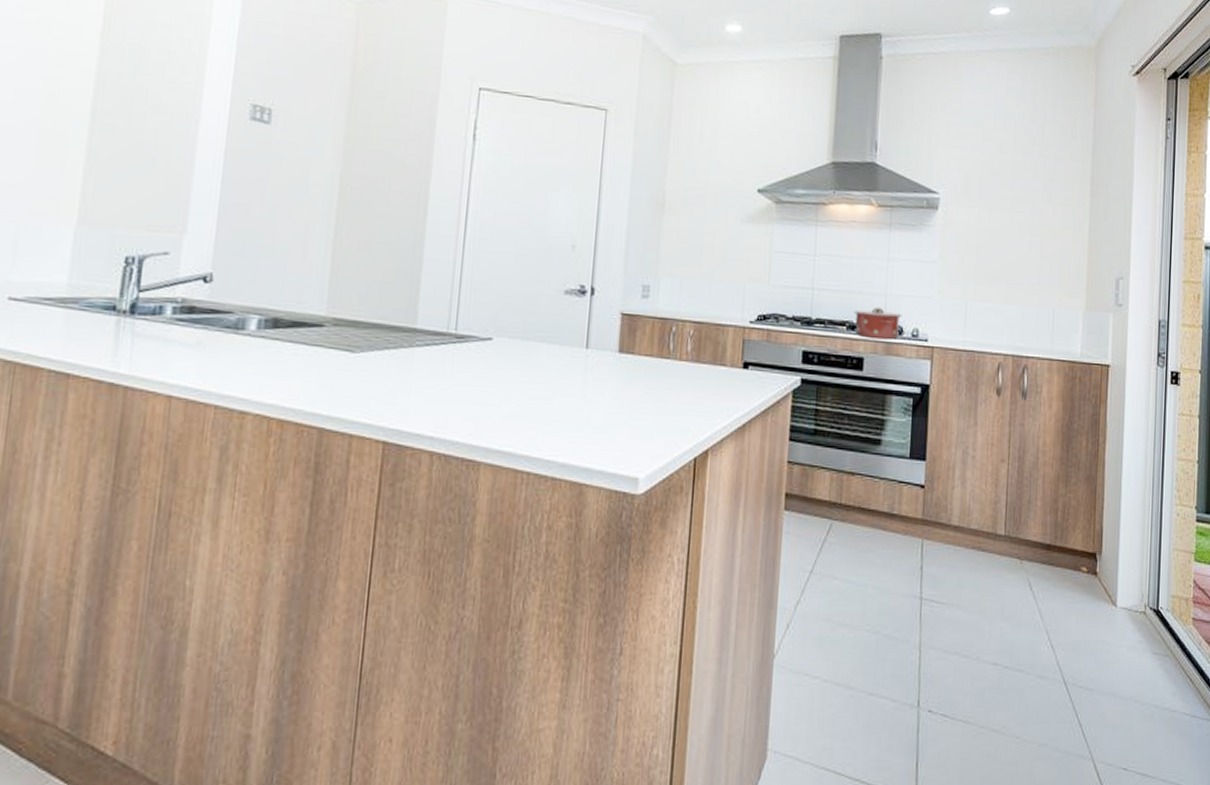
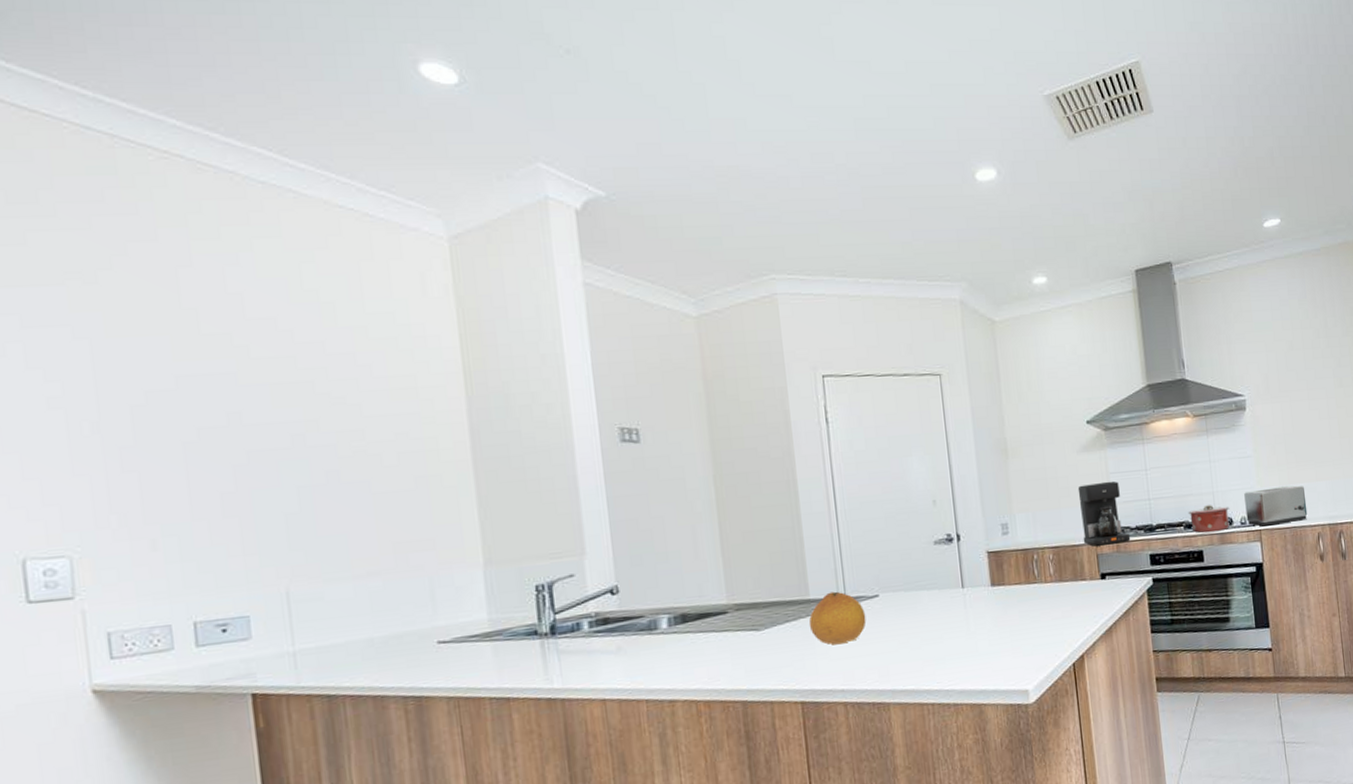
fruit: none [409,324,474,384] -> present [809,591,867,645]
coffee maker: none [730,259,785,332] -> present [1077,481,1131,546]
toaster: none [919,301,991,346] -> present [1244,485,1308,526]

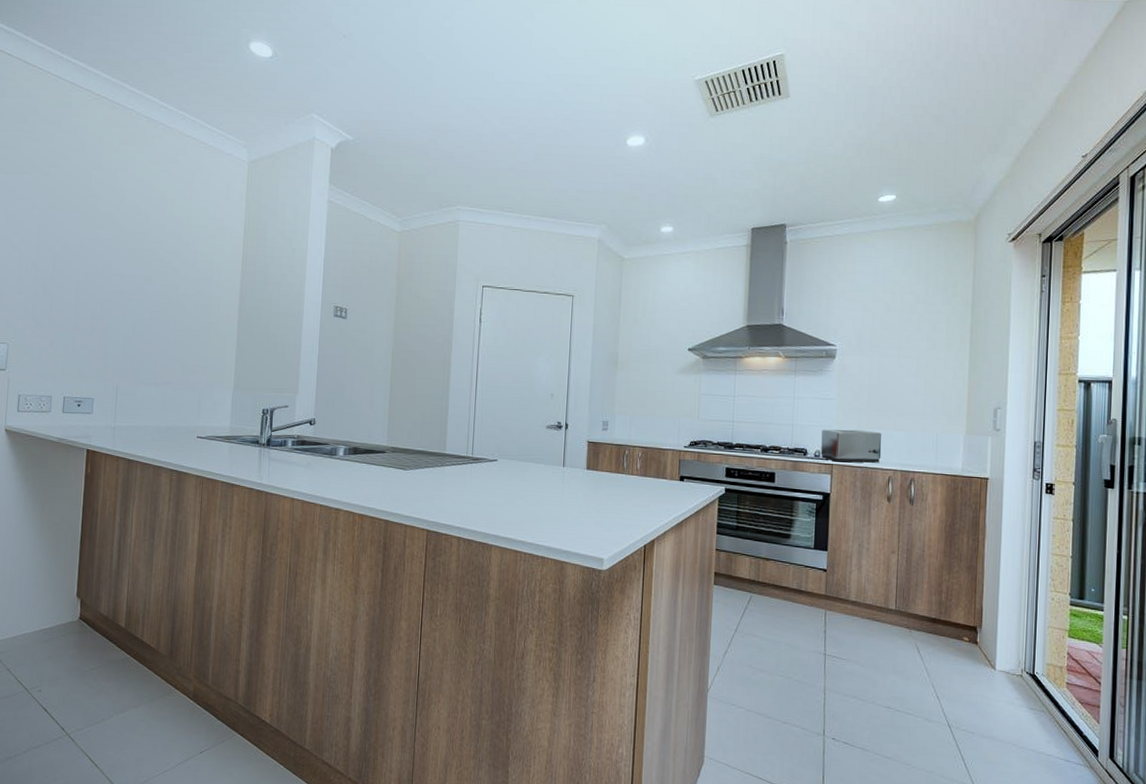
fruit: present [809,591,867,645] -> none [442,451,485,492]
coffee maker: present [1077,481,1131,546] -> none [669,400,711,454]
casserole: present [1187,504,1230,534] -> none [766,434,806,460]

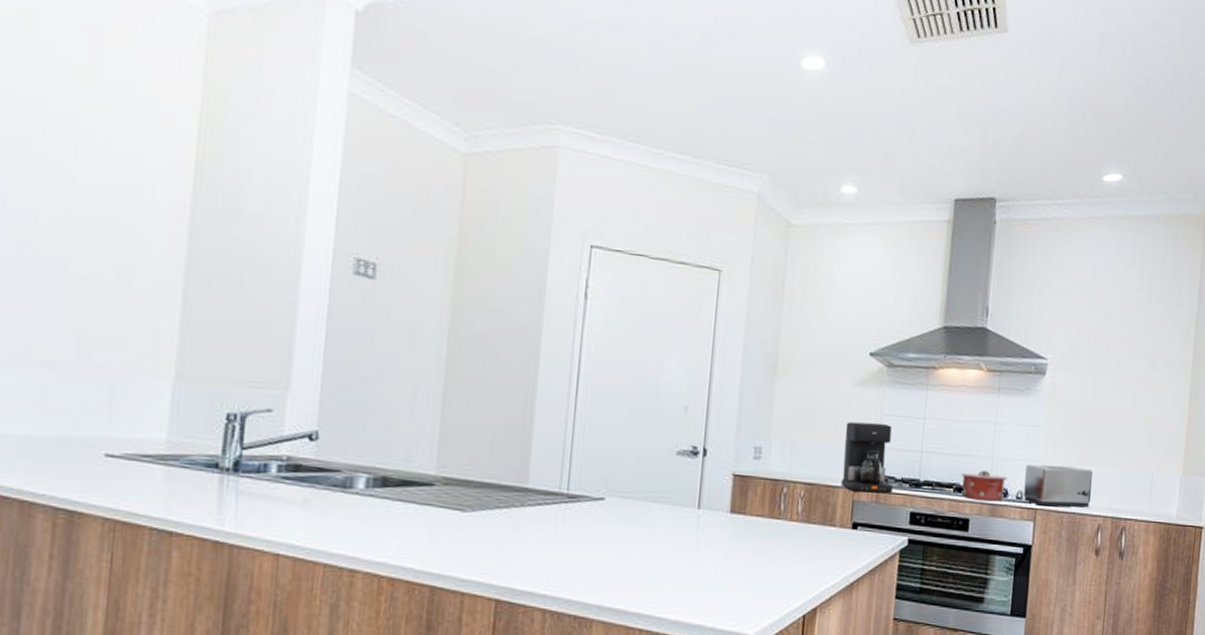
coffee maker: none [669,400,711,454] -> present [840,421,894,493]
casserole: none [766,434,806,460] -> present [960,469,1008,502]

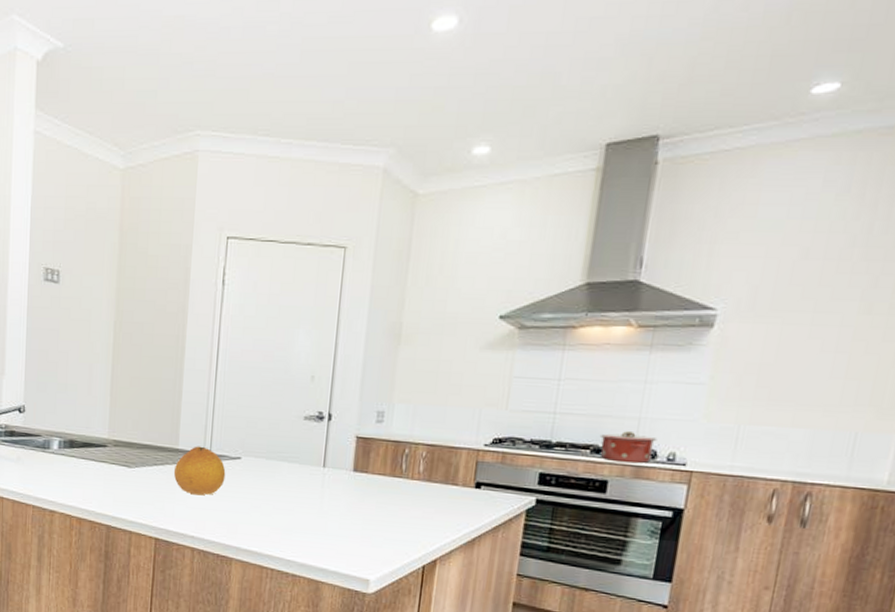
fruit: none [521,484,586,544] -> present [173,446,226,495]
coffee maker: present [840,421,894,493] -> none [464,385,522,454]
toaster: present [1023,464,1093,508] -> none [676,424,770,471]

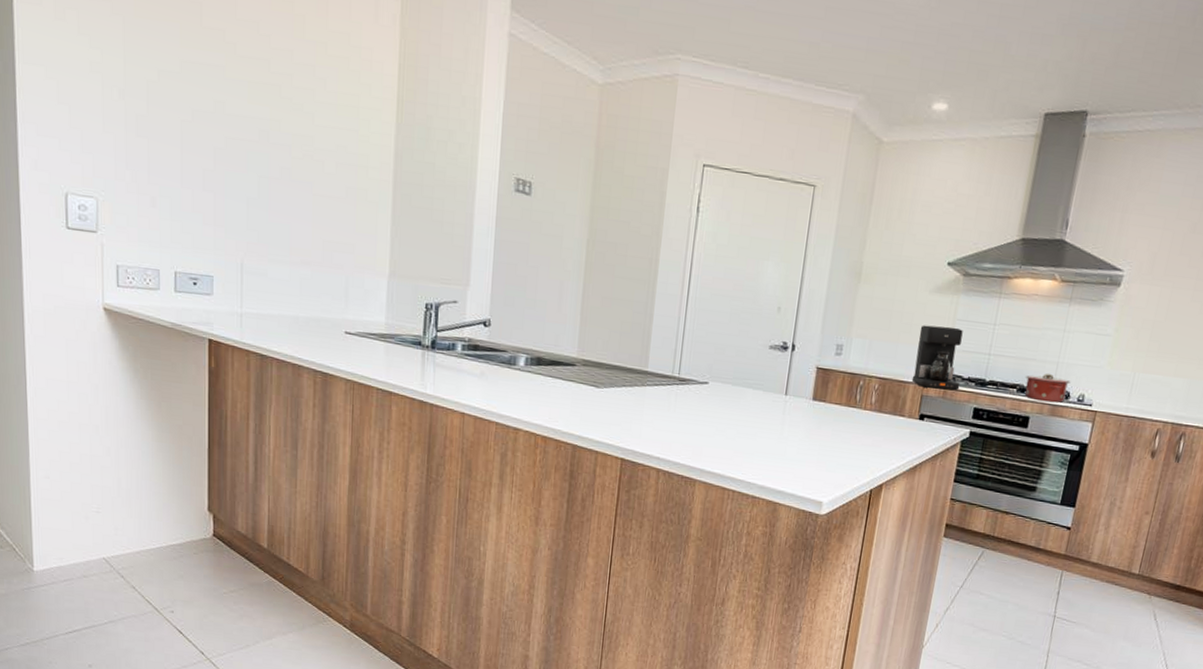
fruit: present [173,446,226,495] -> none [642,369,693,418]
coffee maker: none [464,385,522,454] -> present [911,325,963,390]

